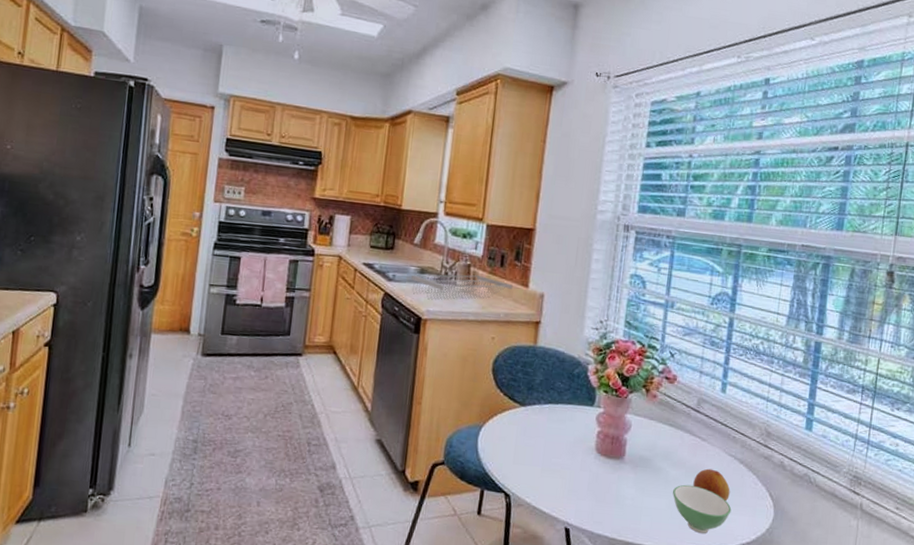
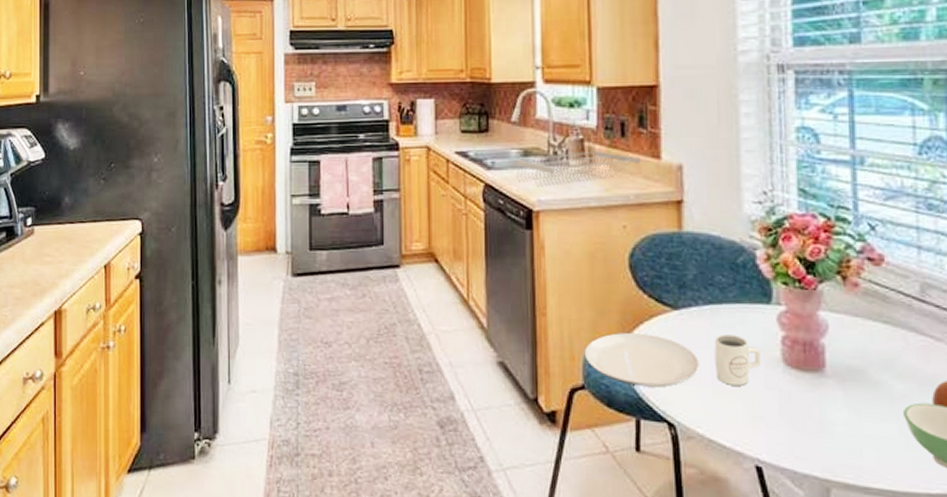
plate: none [447,421,535,466] -> present [584,333,700,388]
mug: none [546,427,581,467] -> present [714,334,761,386]

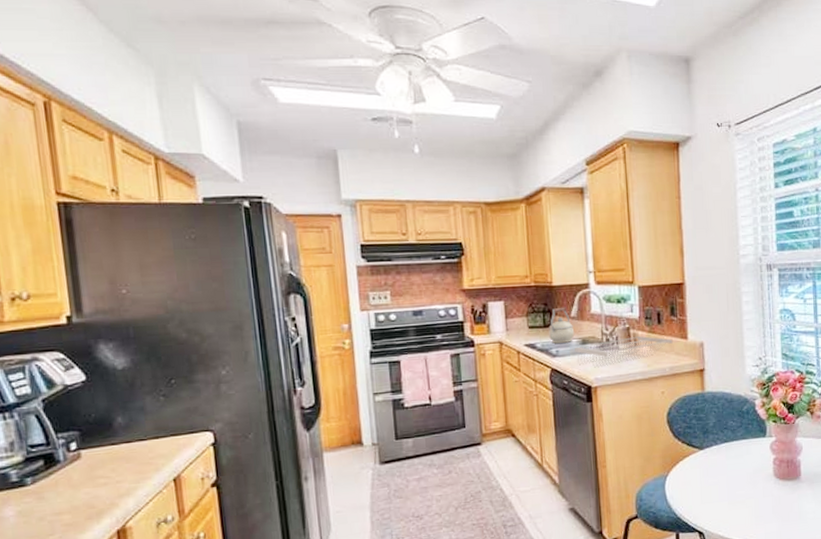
kettle: none [483,109,515,153] -> present [548,307,575,344]
plate: present [584,333,700,388] -> none [636,470,719,510]
mug: present [714,334,761,386] -> none [728,462,760,498]

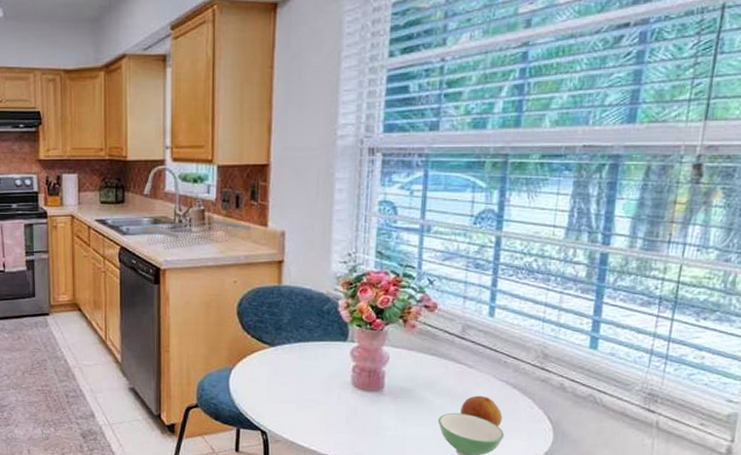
kettle: present [548,307,575,344] -> none [119,183,147,221]

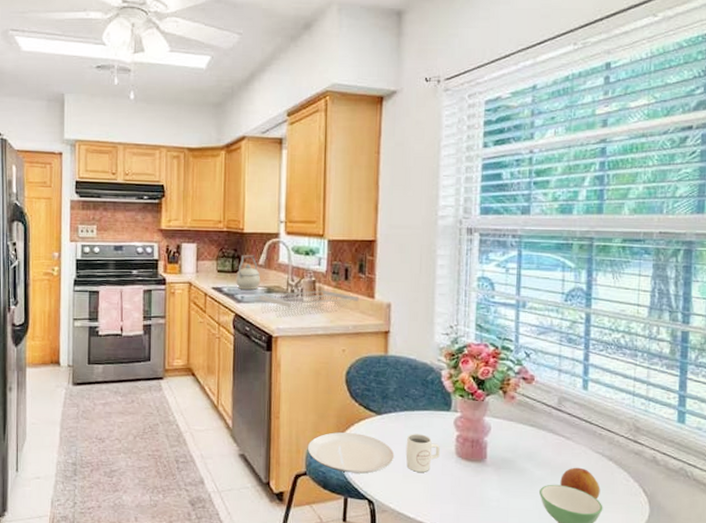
kettle: none [119,183,147,221] -> present [235,254,261,290]
plate: none [198,365,288,405] -> present [307,432,395,474]
mug: none [299,365,336,403] -> present [405,434,440,472]

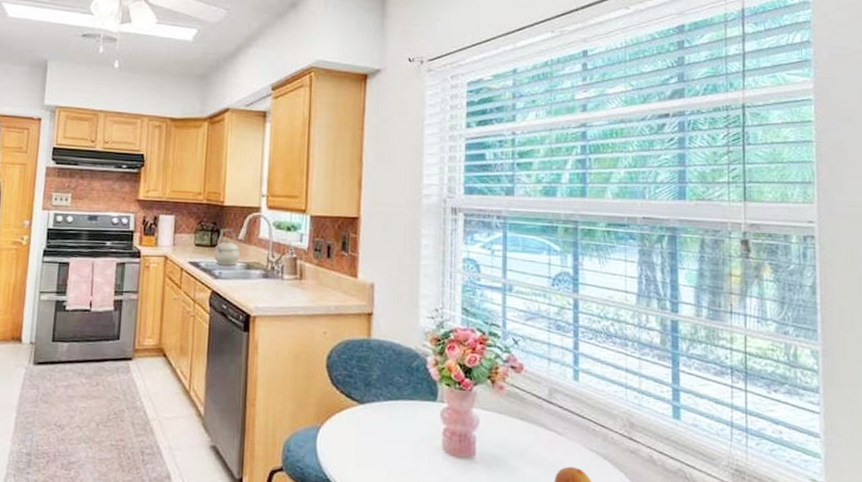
dish rack: present [259,290,359,318] -> none [238,268,341,296]
plate: present [307,432,395,474] -> none [284,423,378,470]
mug: present [405,434,440,472] -> none [389,426,426,470]

